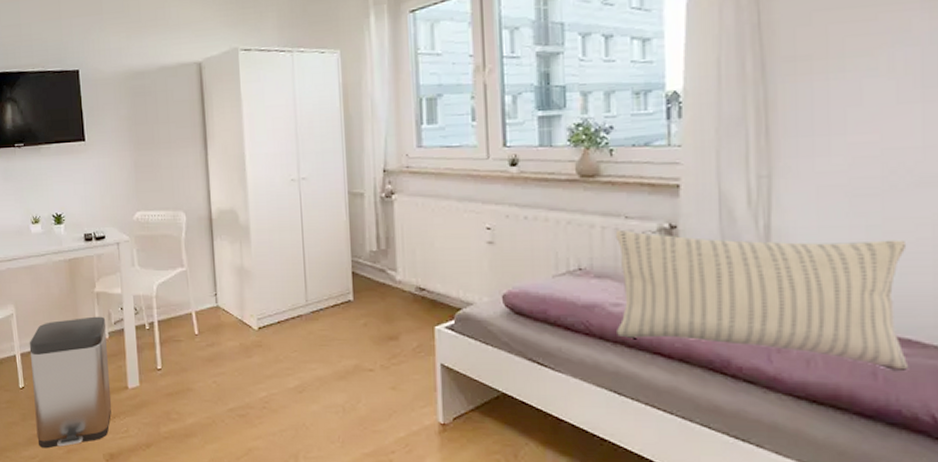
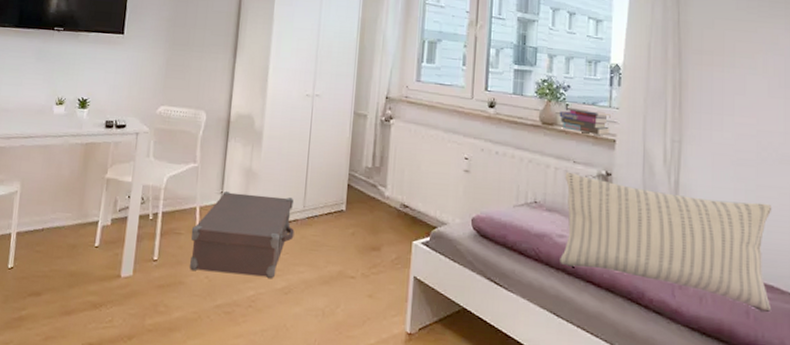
pedal bin: present [29,316,112,449] -> none [16,201,111,334]
suitcase: none [190,292,300,379] -> present [190,190,295,279]
books: none [602,151,674,183] -> present [559,106,613,136]

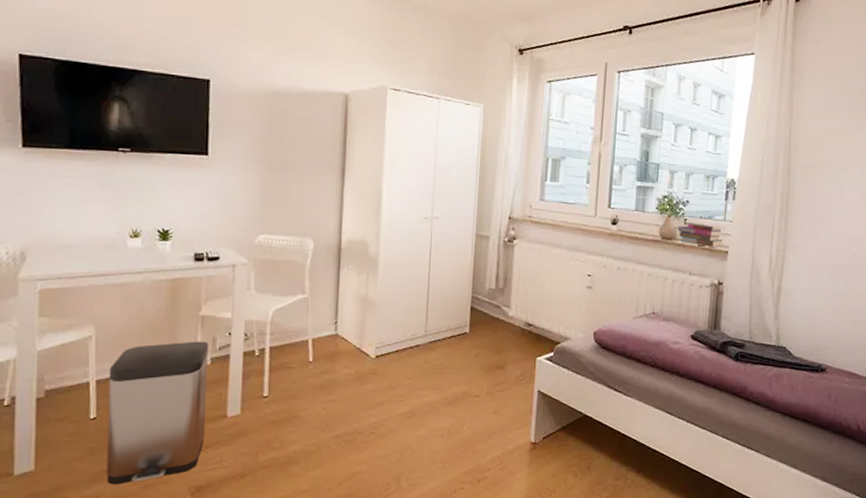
pedal bin: none [16,201,111,334] -> present [106,341,210,485]
suitcase: present [190,190,295,279] -> none [304,321,417,405]
pillow: present [560,171,772,313] -> none [674,283,857,395]

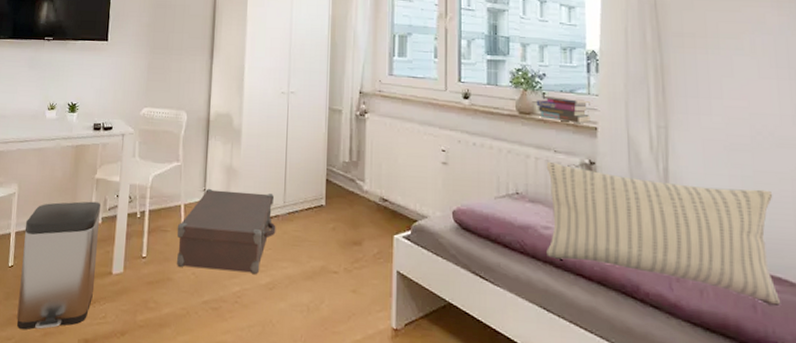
suitcase: none [304,321,417,405] -> present [177,188,276,275]
pillow: none [674,283,857,395] -> present [546,161,781,307]

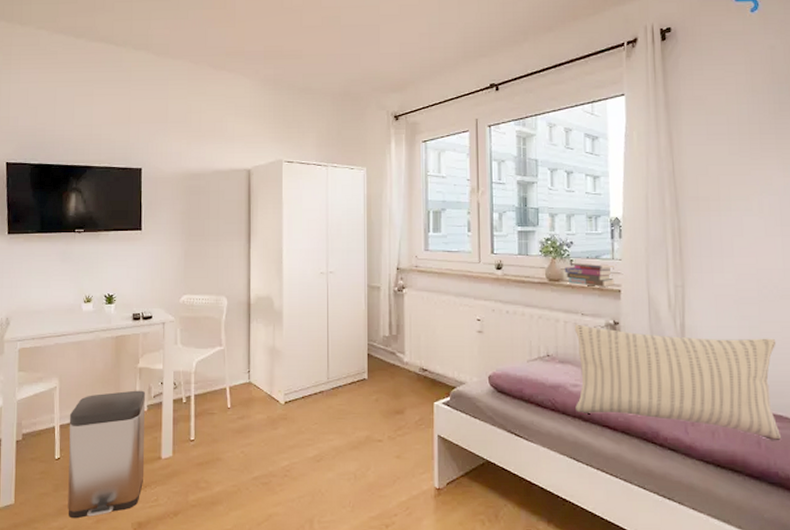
suitcase: present [177,188,276,275] -> none [223,369,321,449]

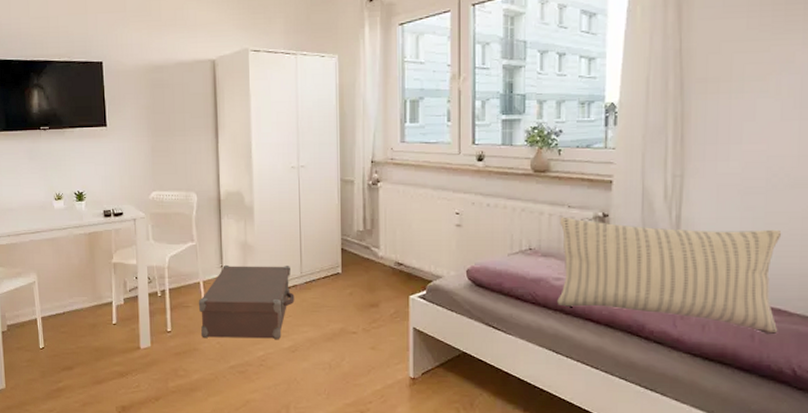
pedal bin: present [68,390,146,519] -> none [49,284,125,402]
suitcase: none [223,369,321,449] -> present [198,264,295,340]
books: present [564,262,617,288] -> none [552,151,609,179]

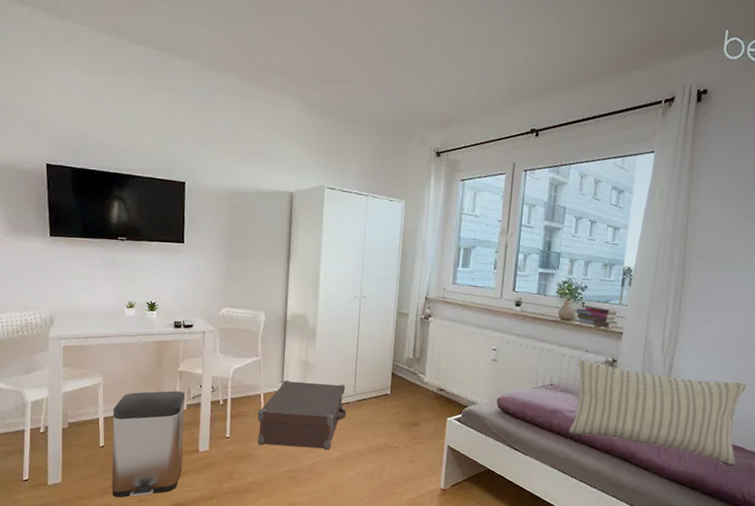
pedal bin: none [49,284,125,402] -> present [112,390,186,498]
books: none [552,151,609,179] -> present [576,304,623,329]

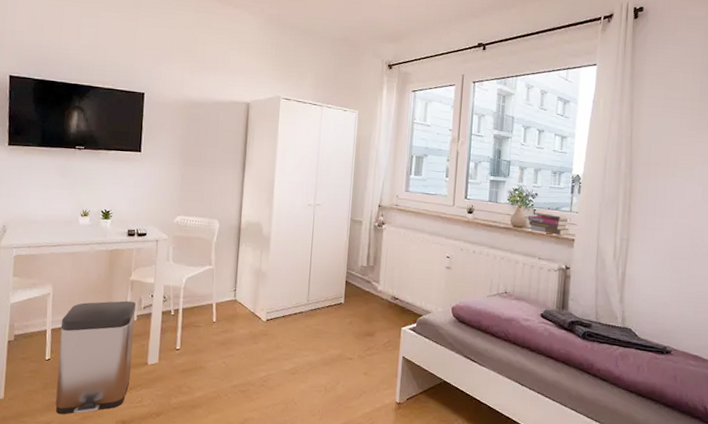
suitcase: present [257,379,347,450] -> none [209,288,300,362]
pillow: present [569,359,747,467] -> none [525,266,700,377]

